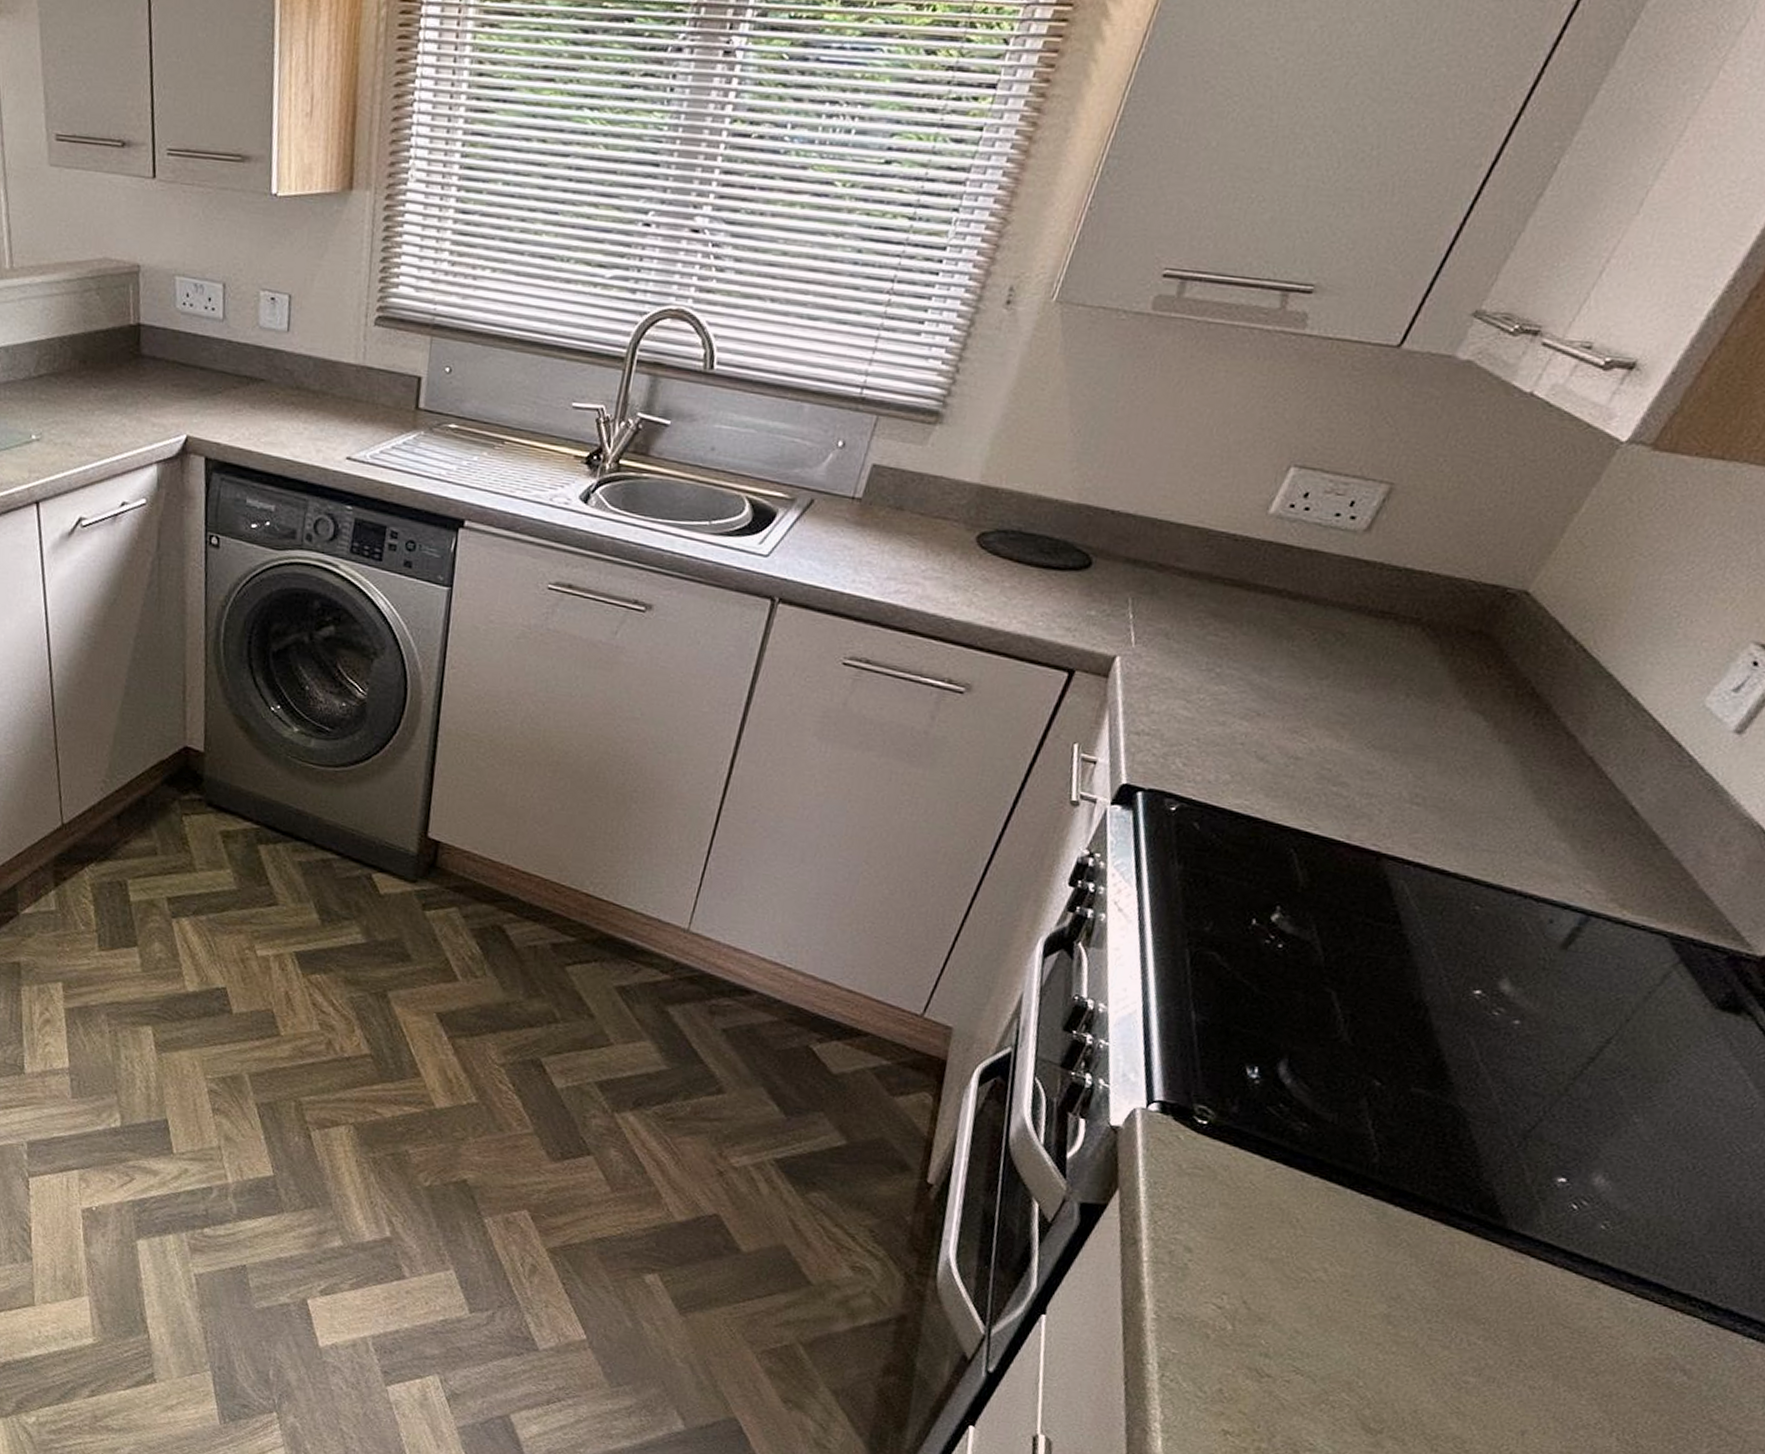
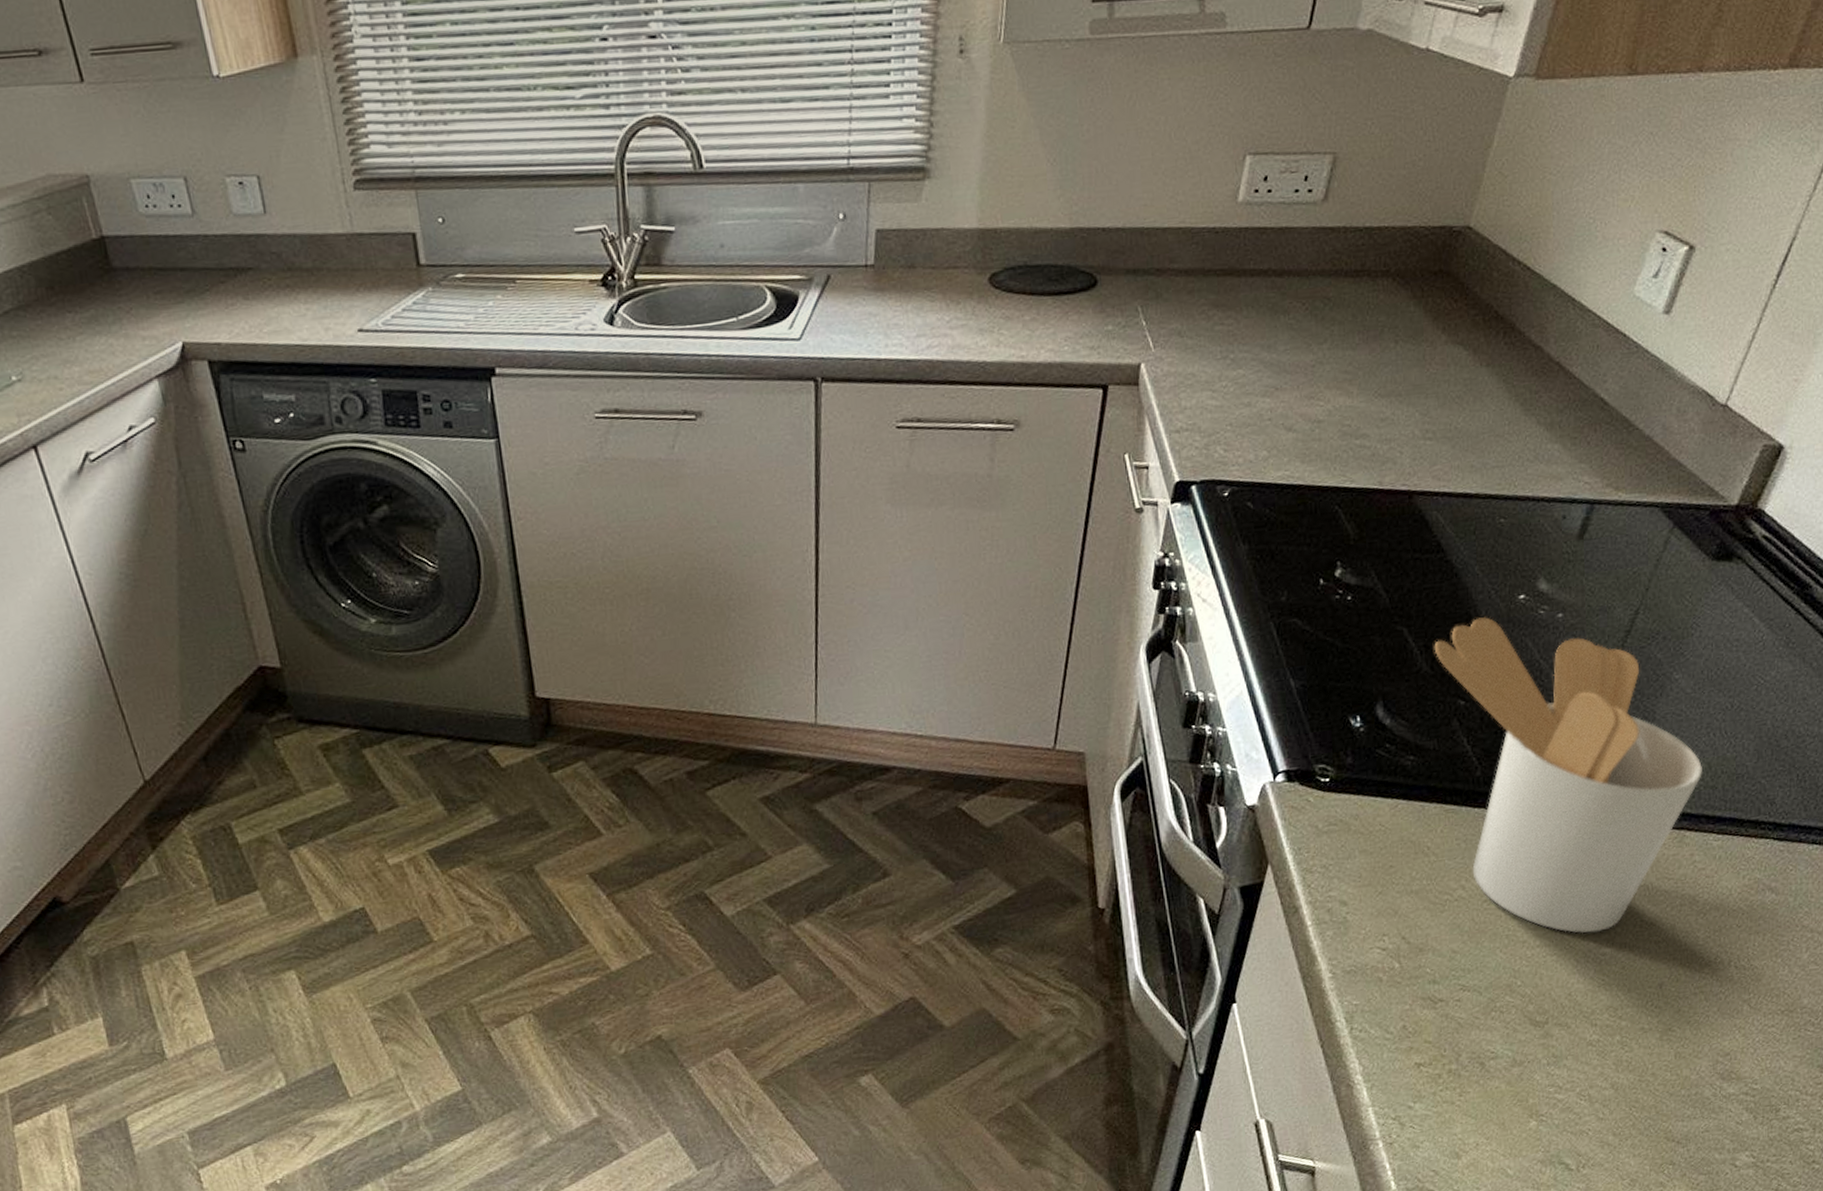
utensil holder: none [1339,1002,1640,1358] -> present [1434,617,1702,934]

